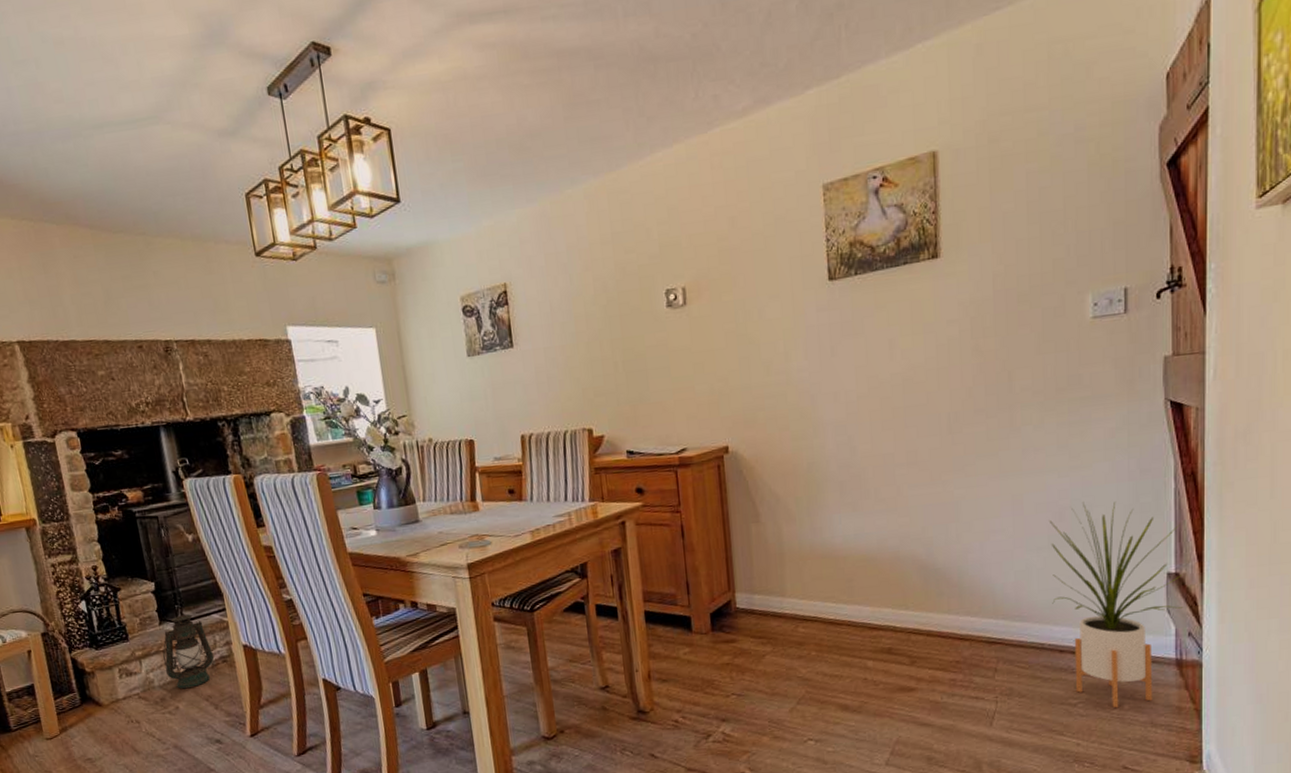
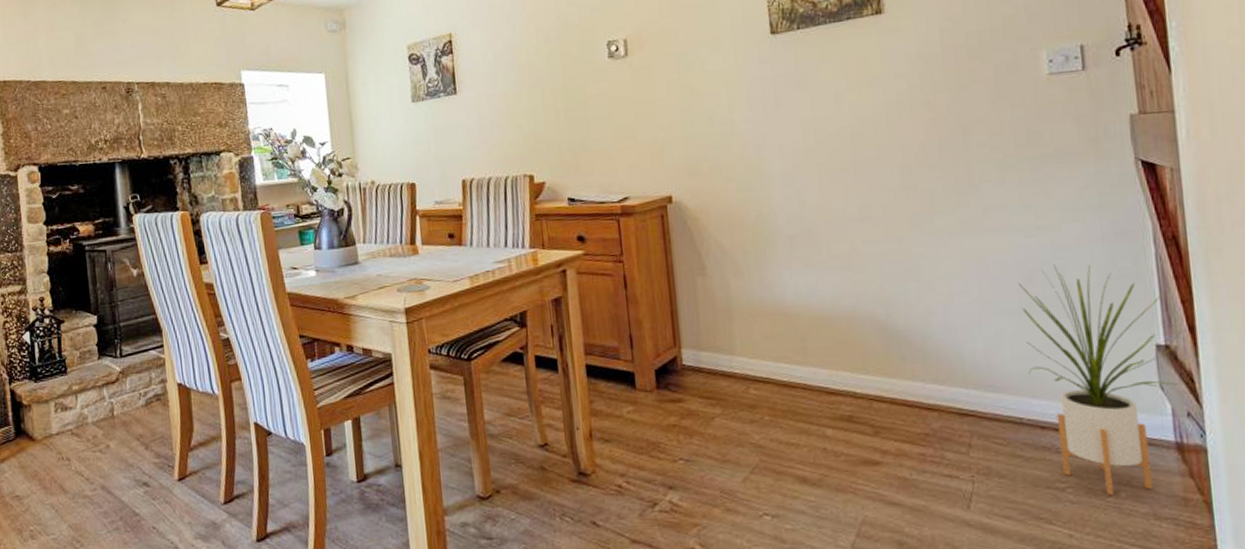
lantern: present [163,614,214,689] -> none [98,349,148,427]

